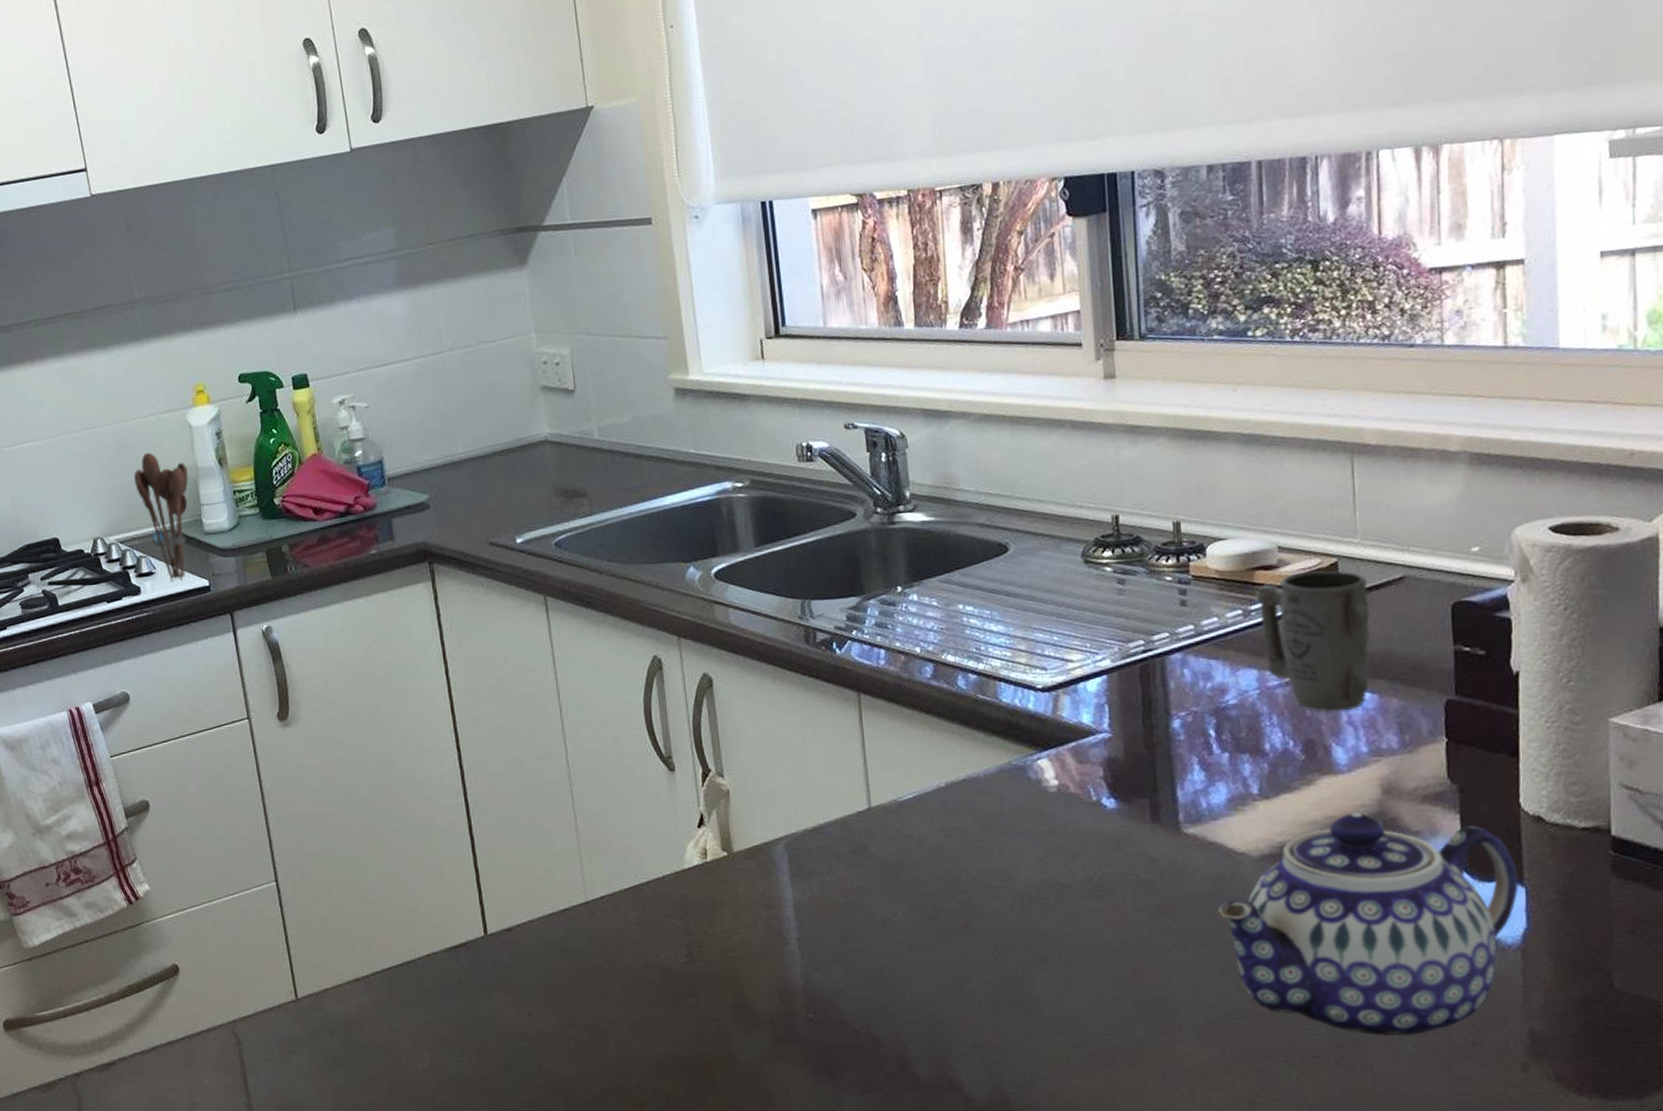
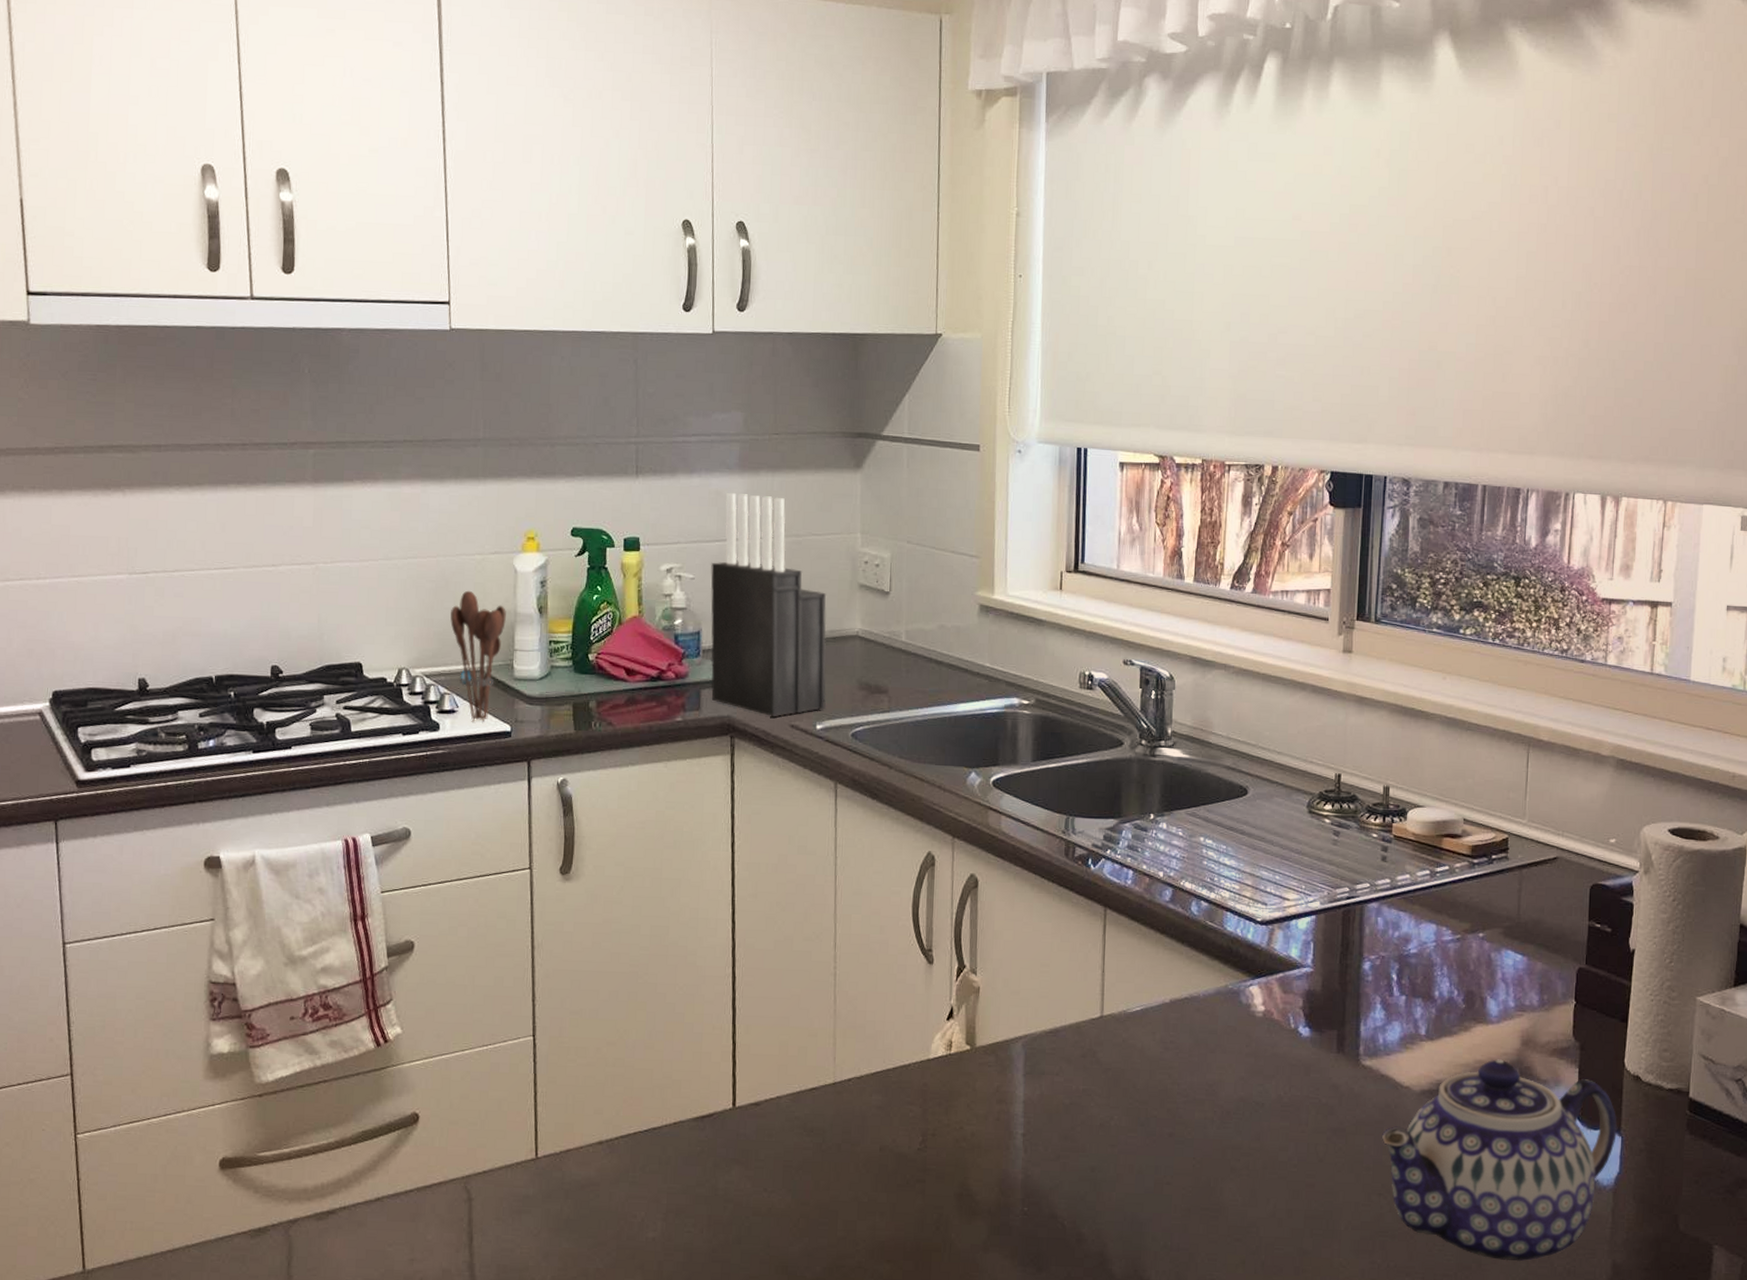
knife block: none [383,309,523,538] -> present [710,492,827,717]
mug: present [1257,570,1370,712] -> none [1443,844,1529,969]

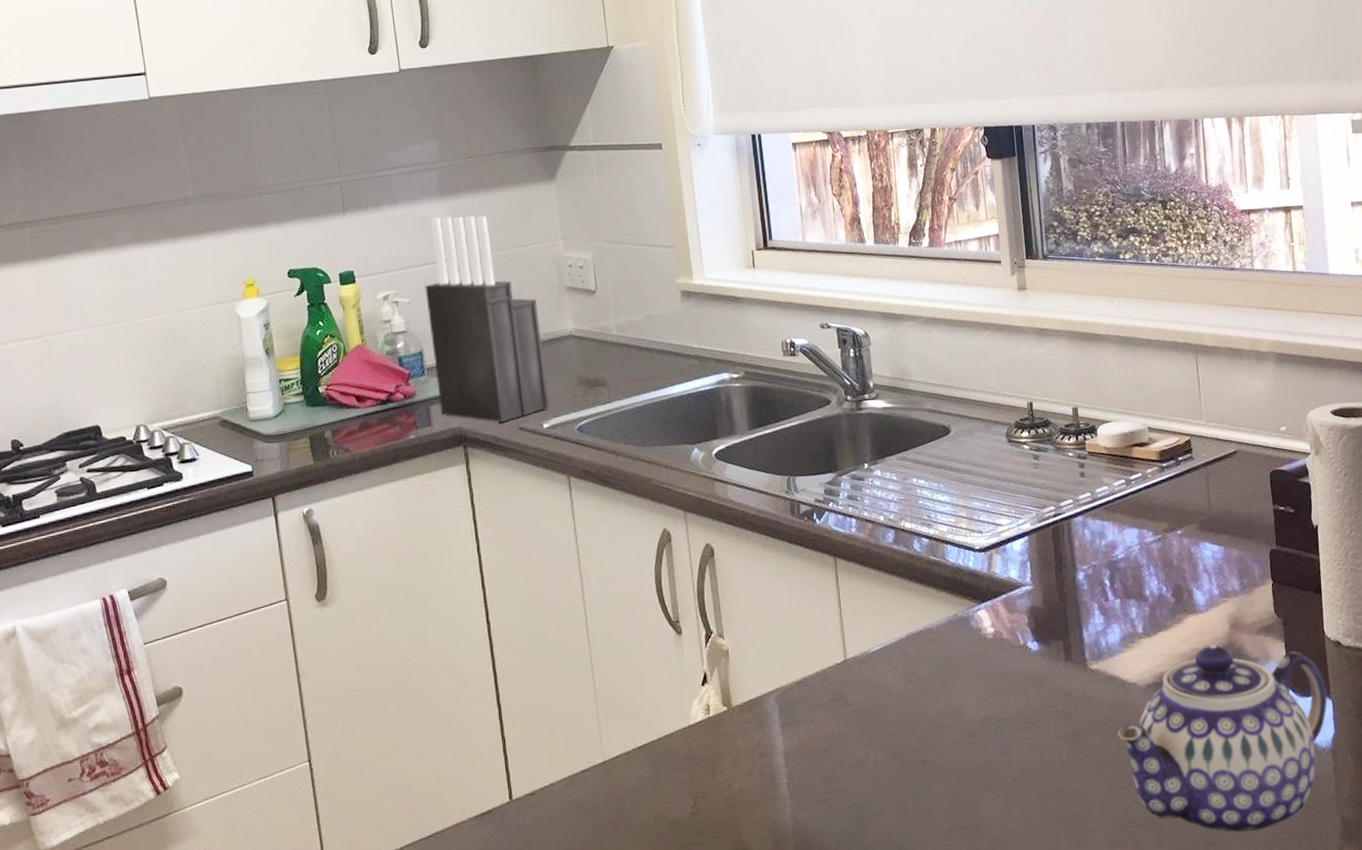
utensil holder: present [450,590,506,721] -> none [181,342,235,466]

